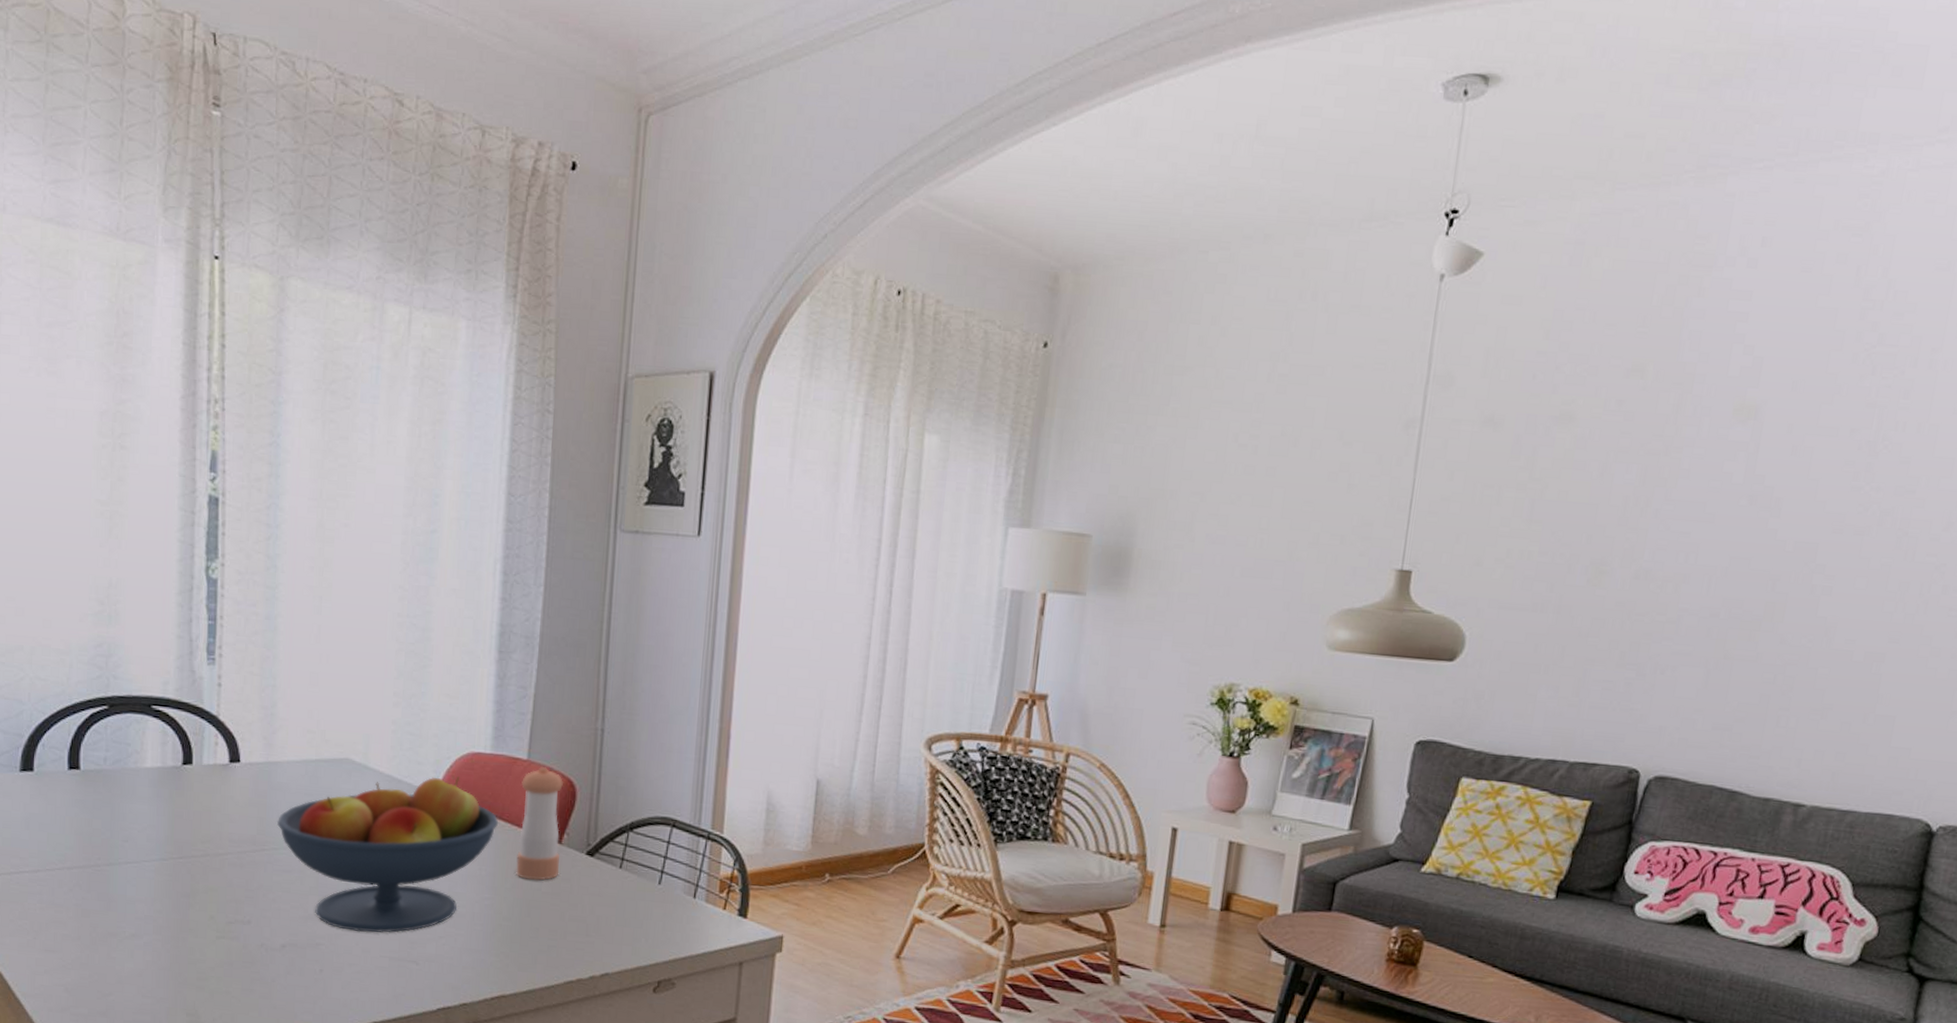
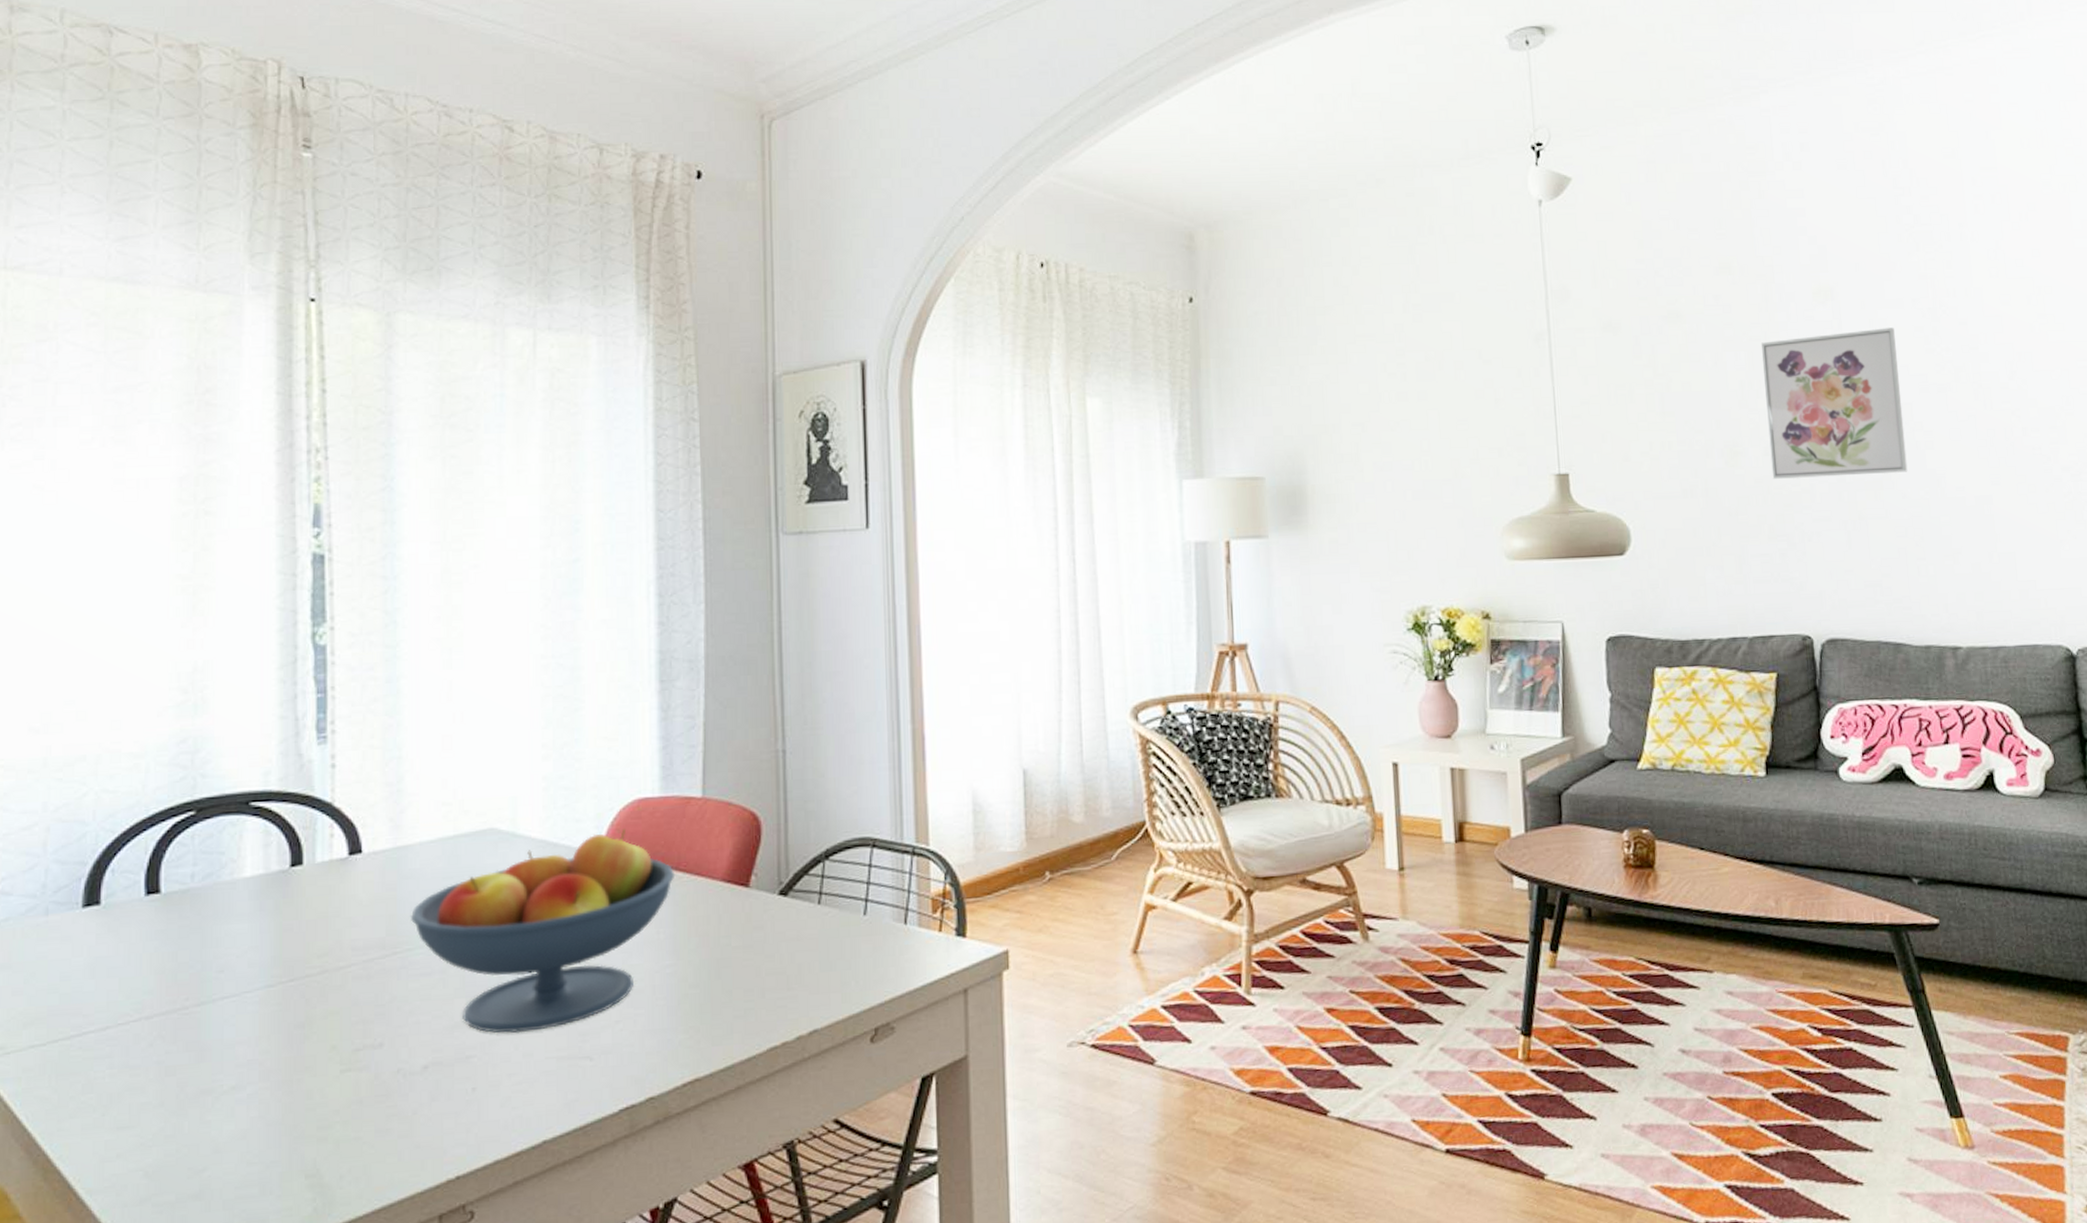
pepper shaker: present [516,766,563,880] -> none [698,801,749,935]
wall art: none [1636,457,1821,617] -> present [1760,327,1908,479]

